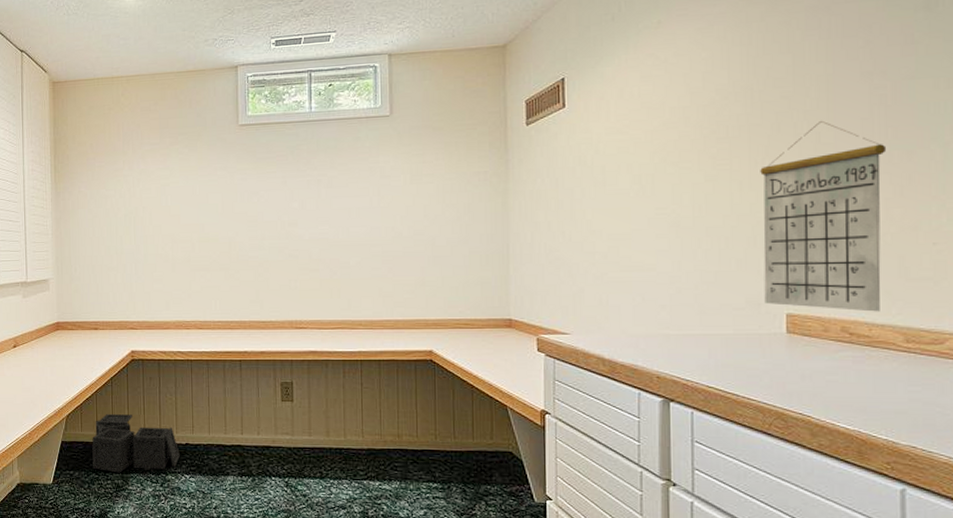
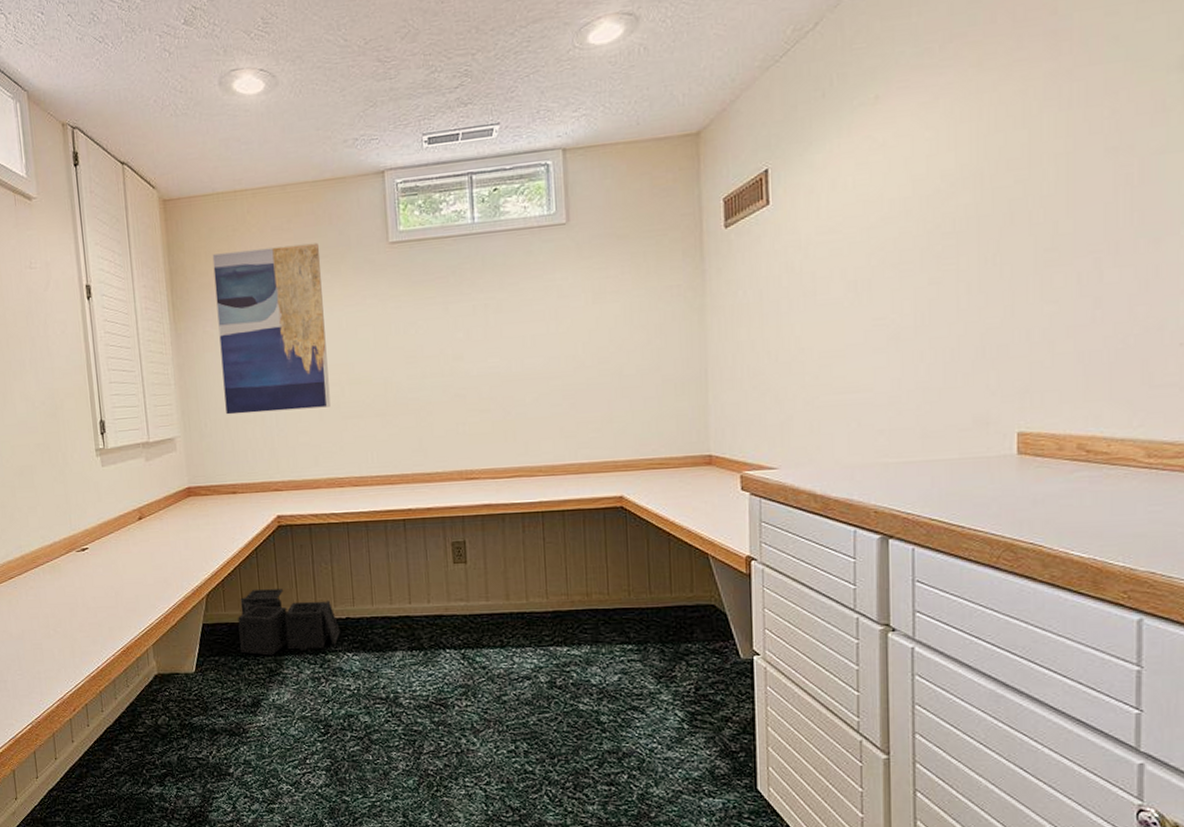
wall art: none [90,122,182,262] -> present [212,242,331,415]
calendar: present [760,120,887,312] -> none [990,207,1132,426]

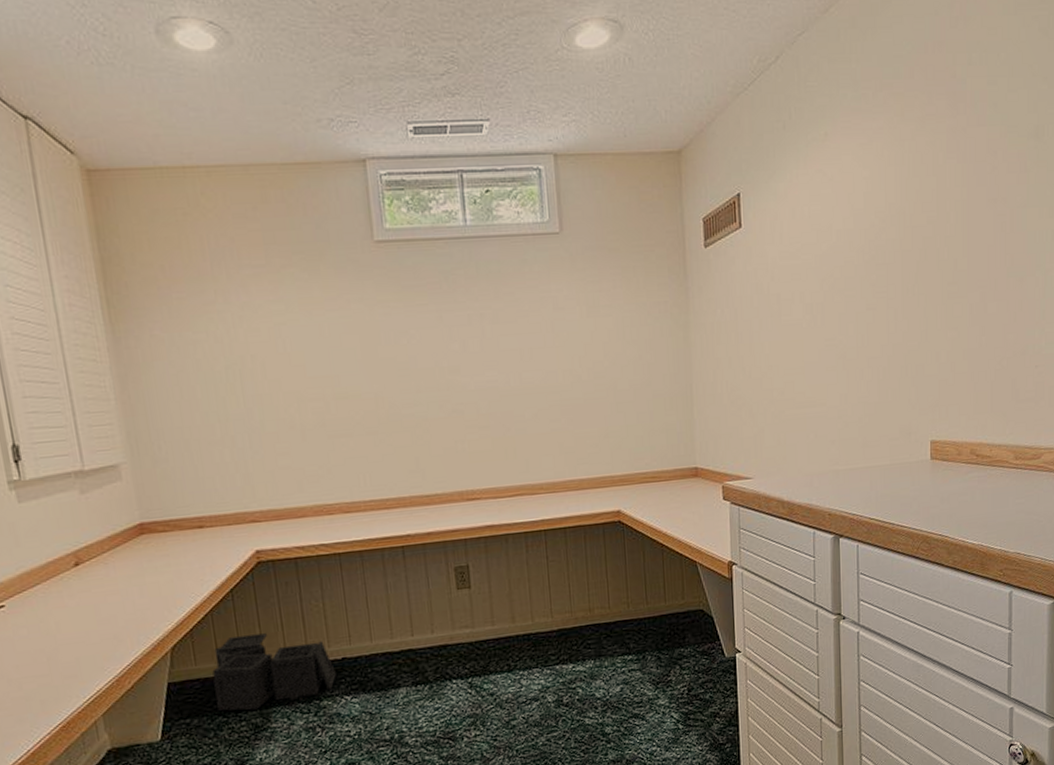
wall art: present [212,242,331,415] -> none [157,236,314,436]

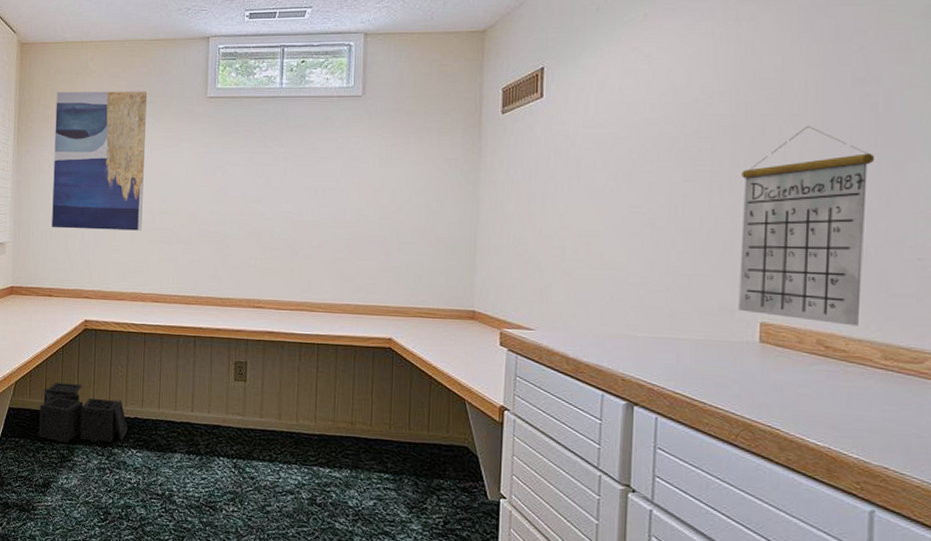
wall art: none [157,236,314,436] -> present [52,91,148,231]
calendar: none [911,247,1006,434] -> present [738,125,875,326]

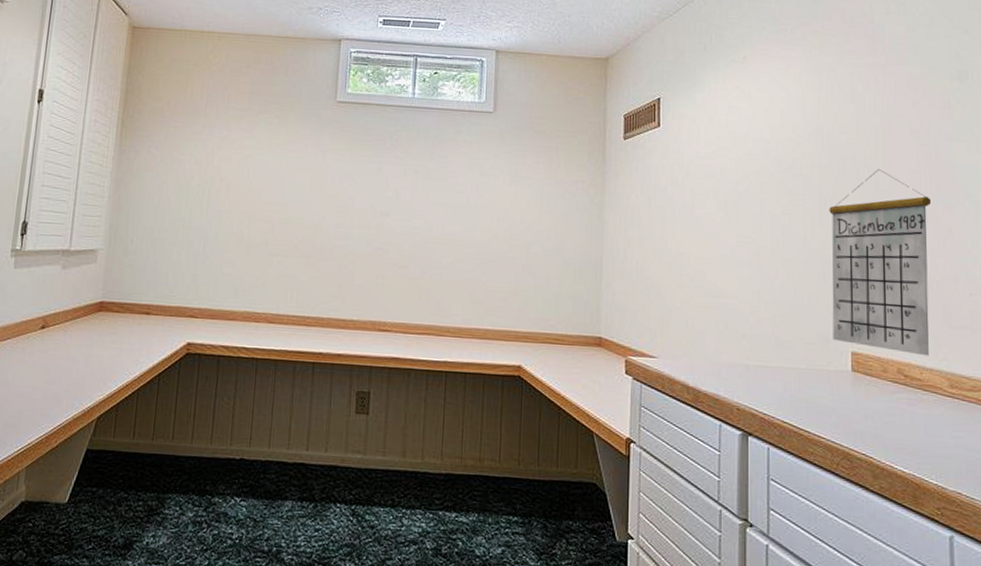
storage bin: present [39,383,128,447] -> none [122,418,232,496]
wall art: present [52,91,148,231] -> none [155,83,273,242]

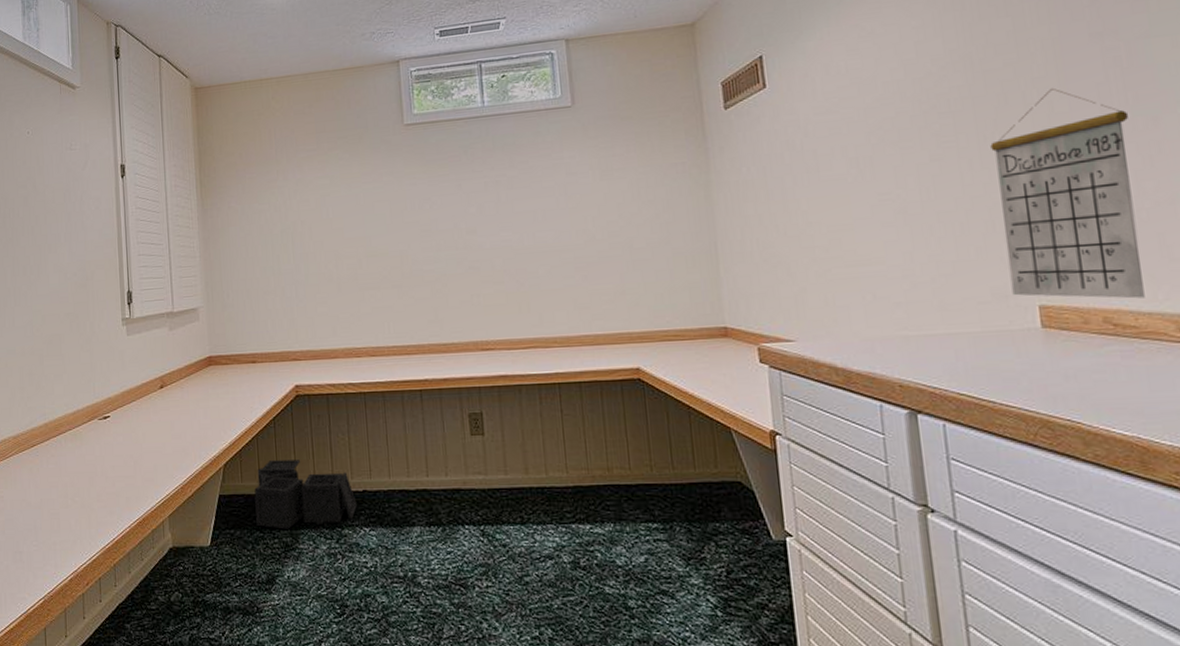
storage bin: none [122,418,232,496] -> present [254,460,357,530]

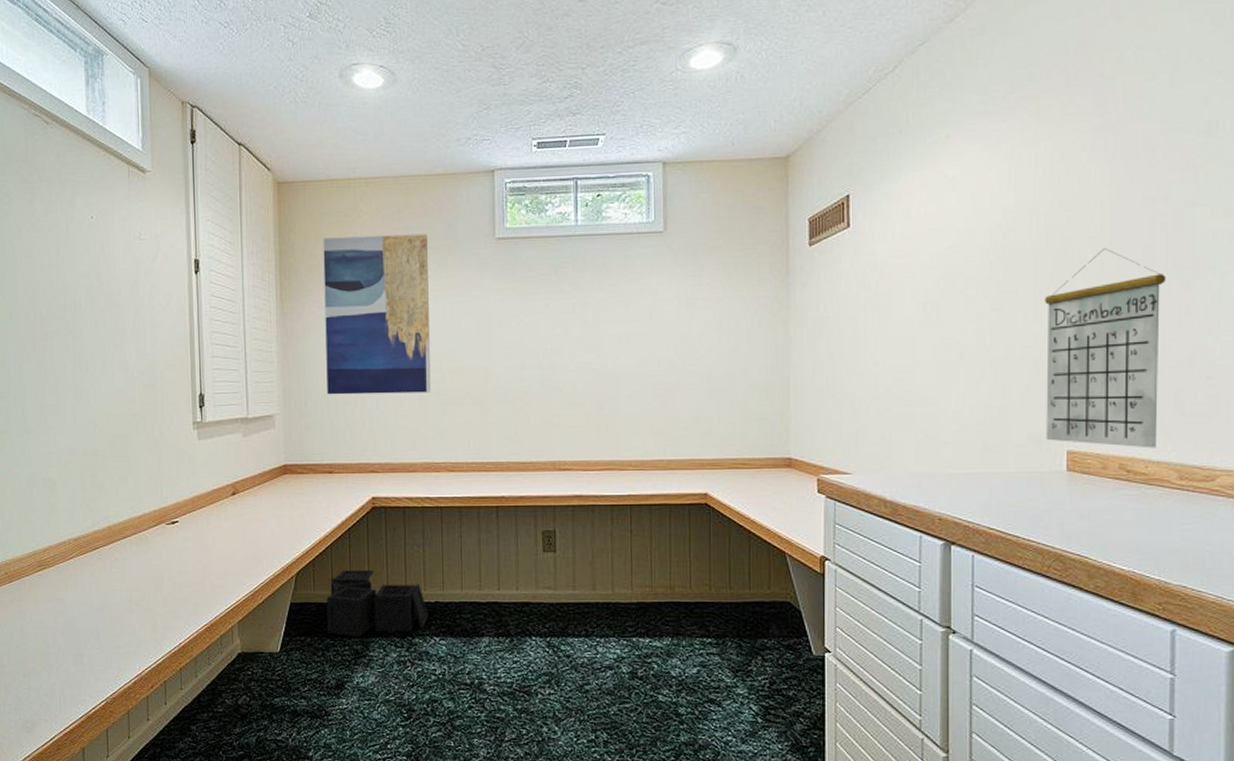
wall art: none [239,125,349,286] -> present [323,233,431,395]

